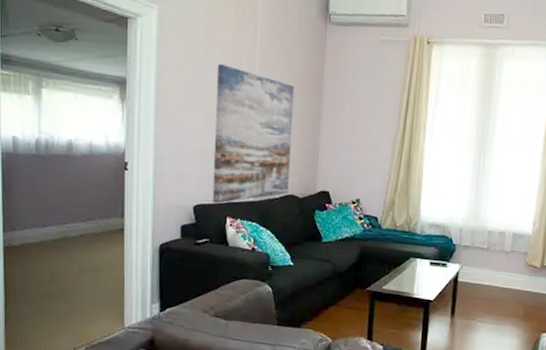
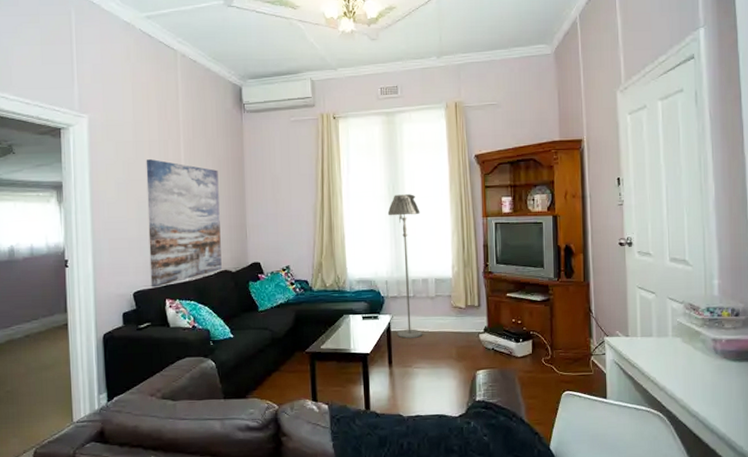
floor lamp: none [464,137,508,292] -> present [387,194,423,338]

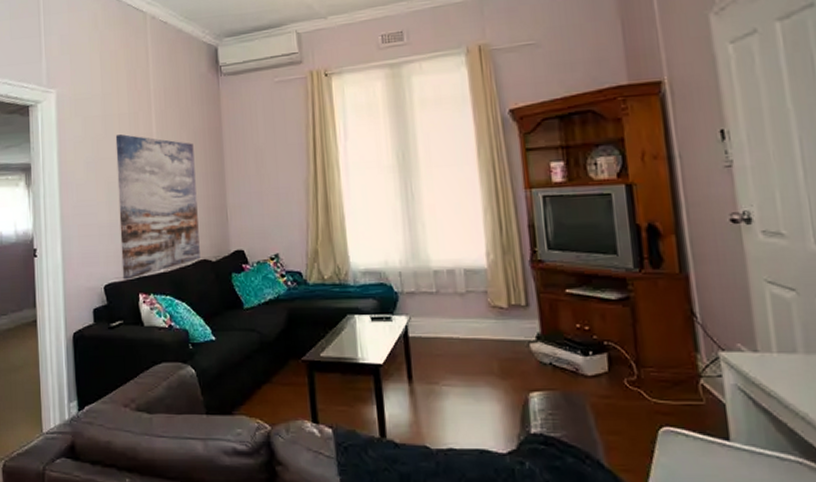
floor lamp: present [387,194,423,338] -> none [397,162,452,346]

